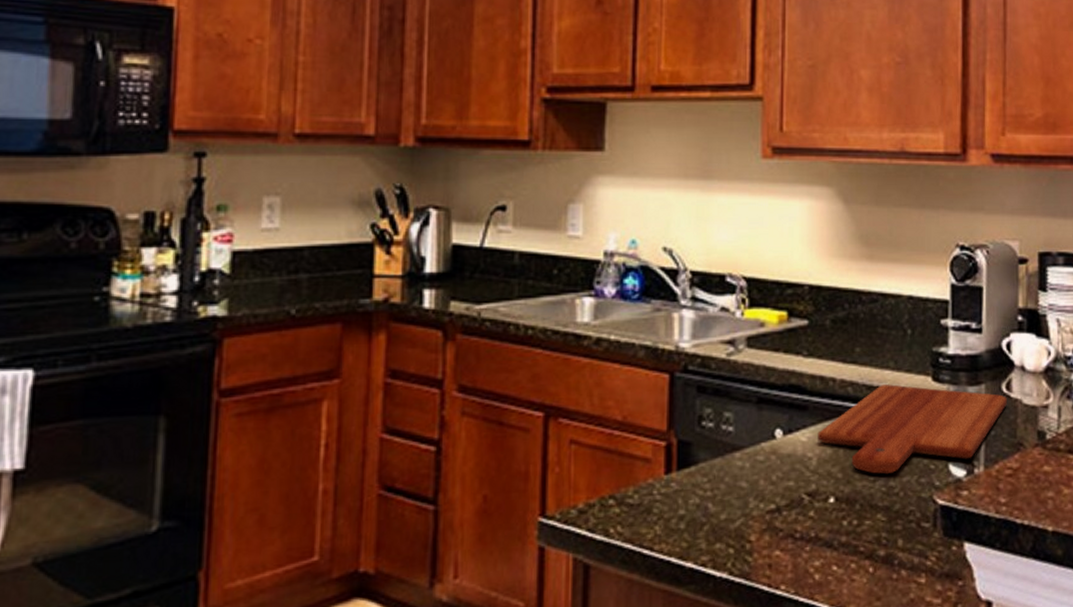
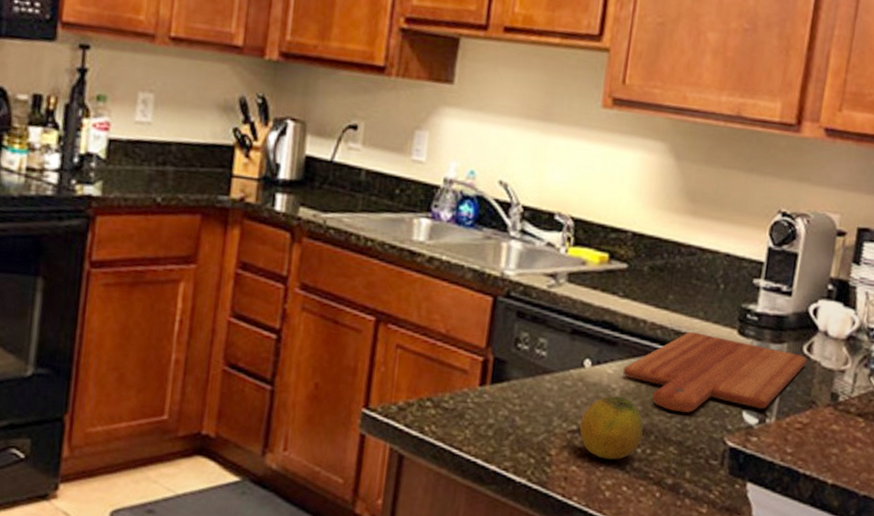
fruit: none [779,465,846,538] -> present [580,396,643,460]

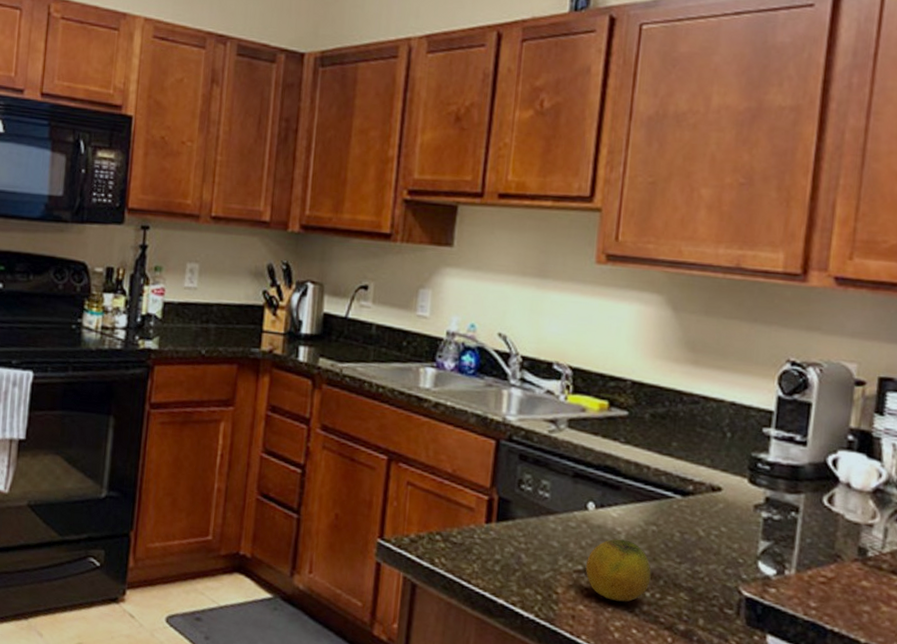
cutting board: present [623,331,807,412] -> none [628,478,828,560]

